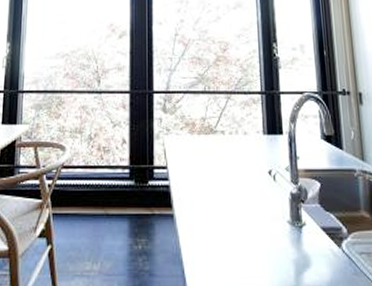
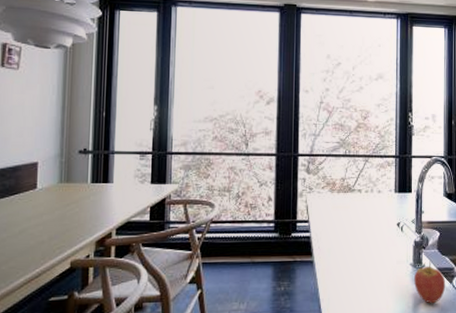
fruit: none [293,218,334,273] -> present [414,261,446,304]

